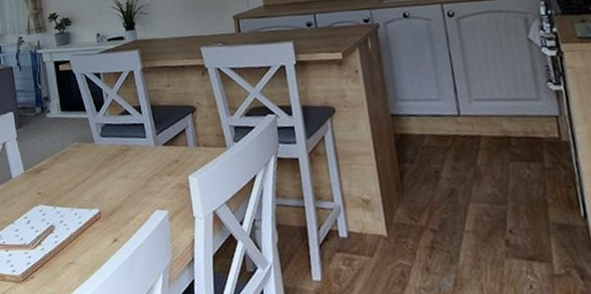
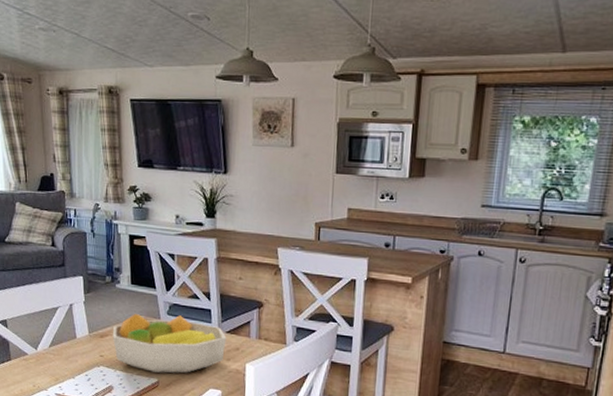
fruit bowl: none [47,135,165,202] -> present [112,314,227,374]

